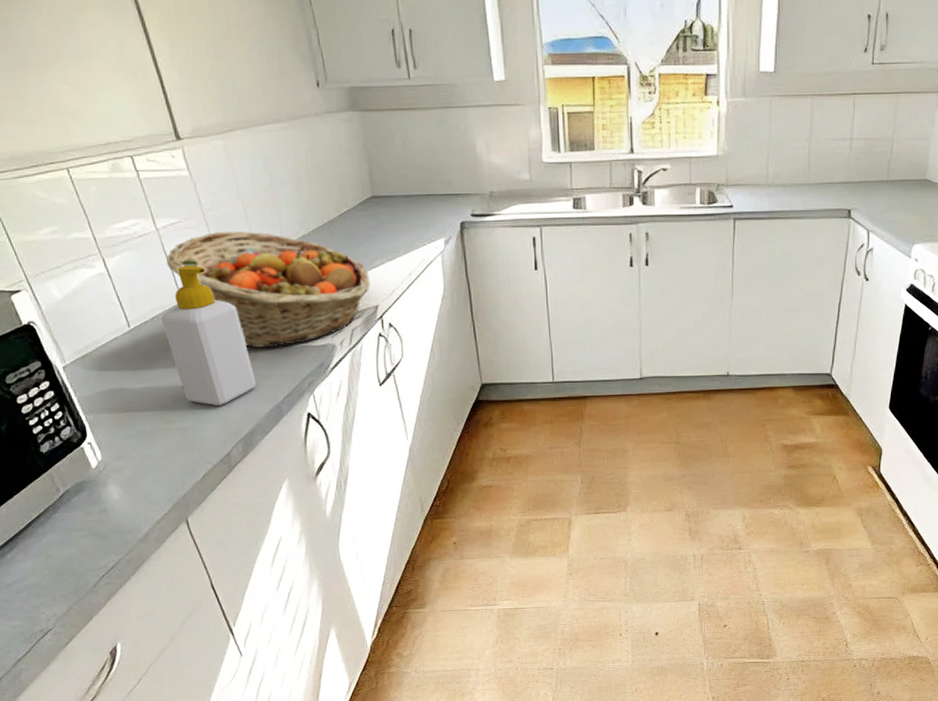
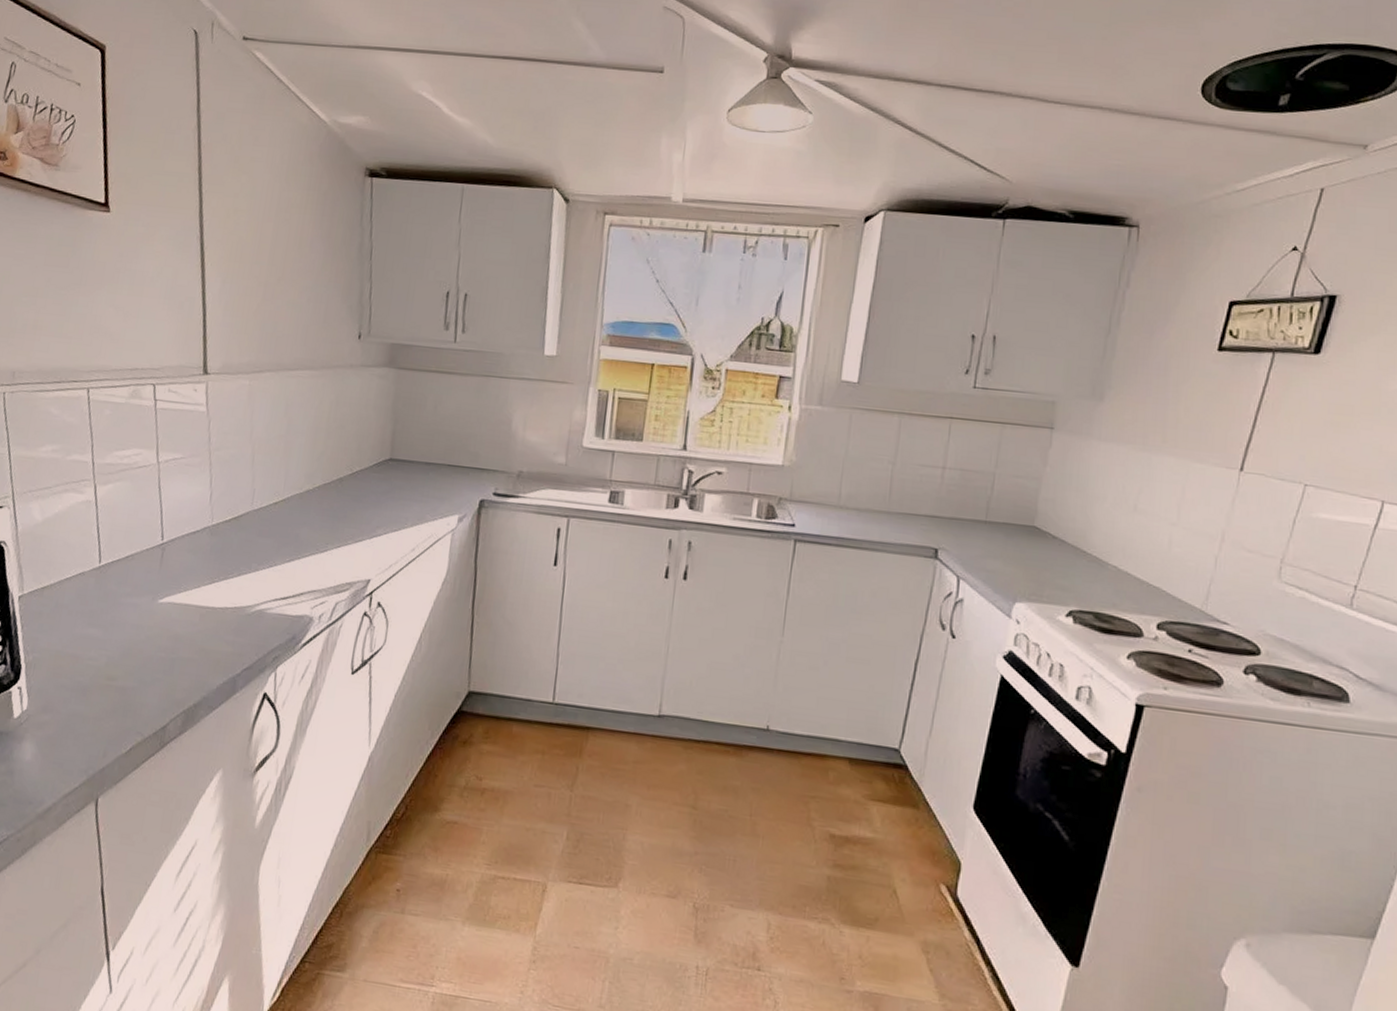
soap bottle: present [161,265,257,406] -> none [134,504,218,668]
fruit basket: present [166,231,370,348] -> none [157,474,368,610]

